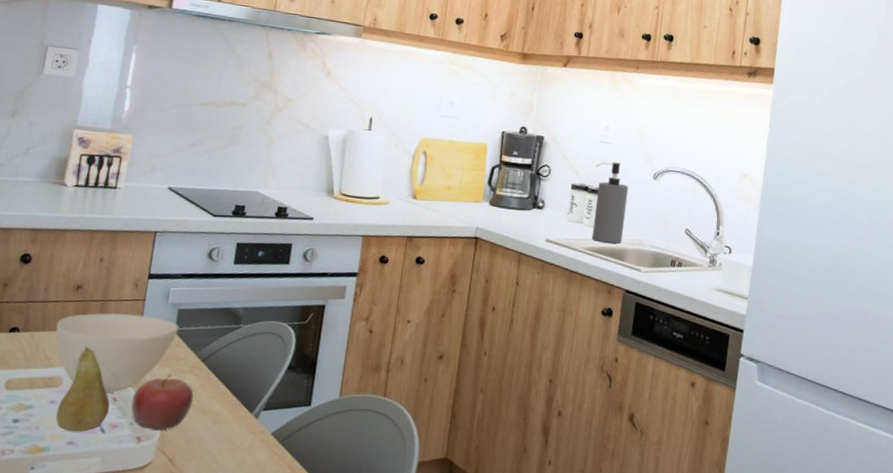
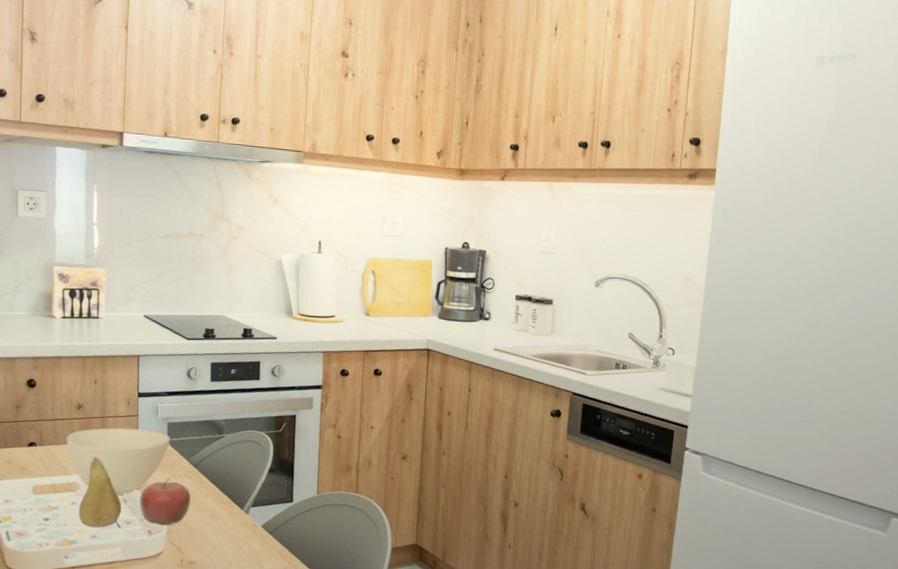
soap dispenser: present [591,162,629,244] -> none [538,272,571,350]

